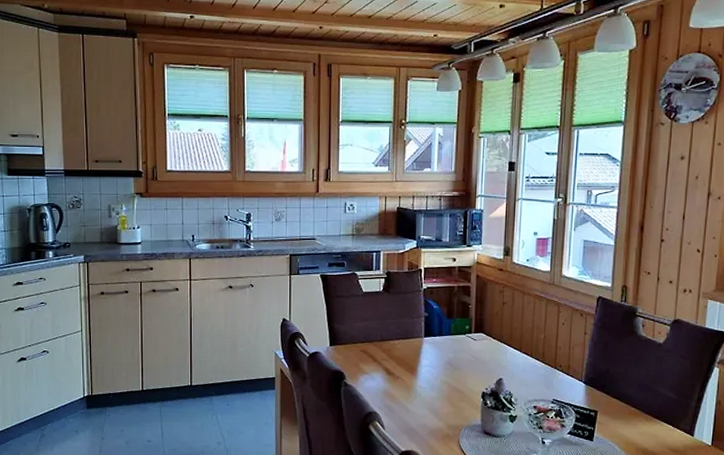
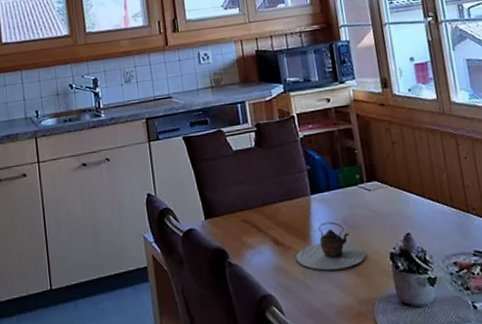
teapot: none [402,361,461,400] -> present [295,221,366,271]

